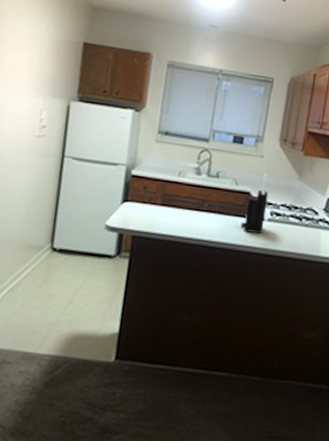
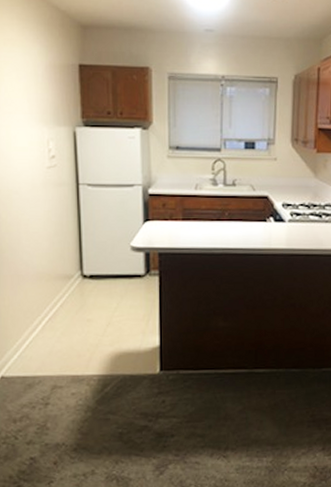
knife block: present [240,172,268,234] -> none [263,174,286,235]

